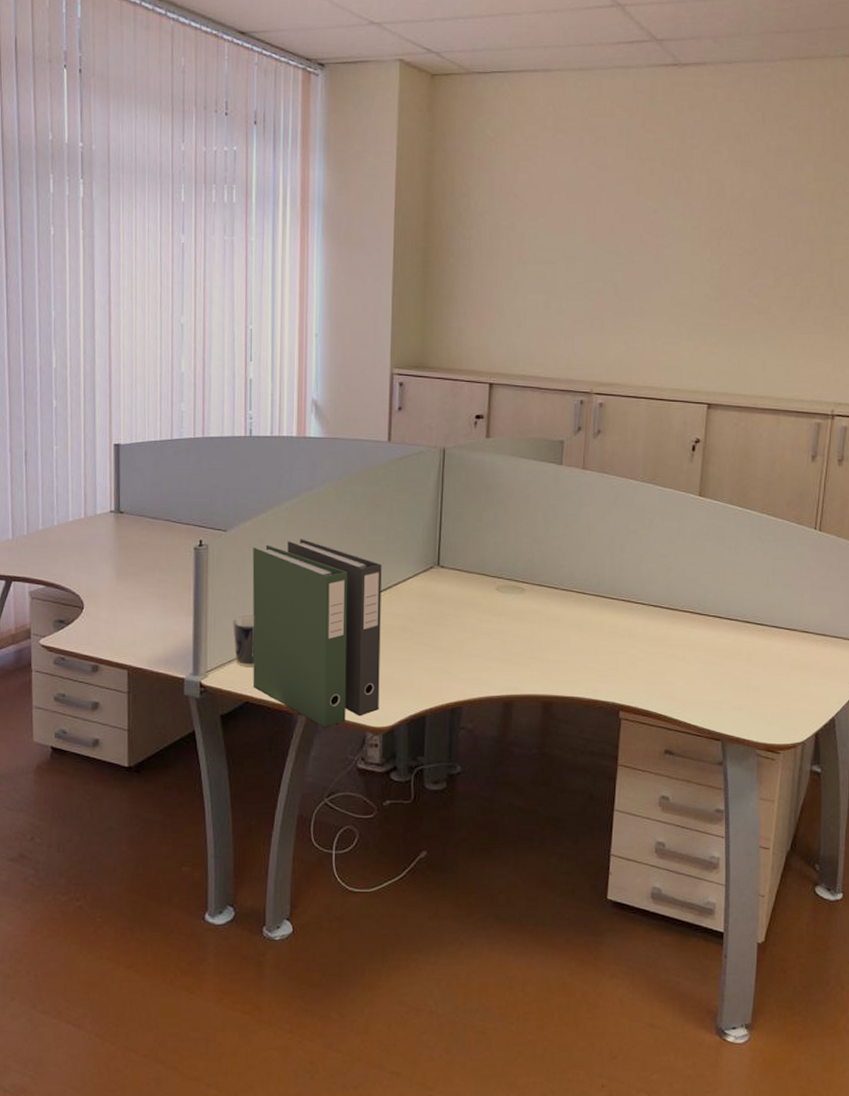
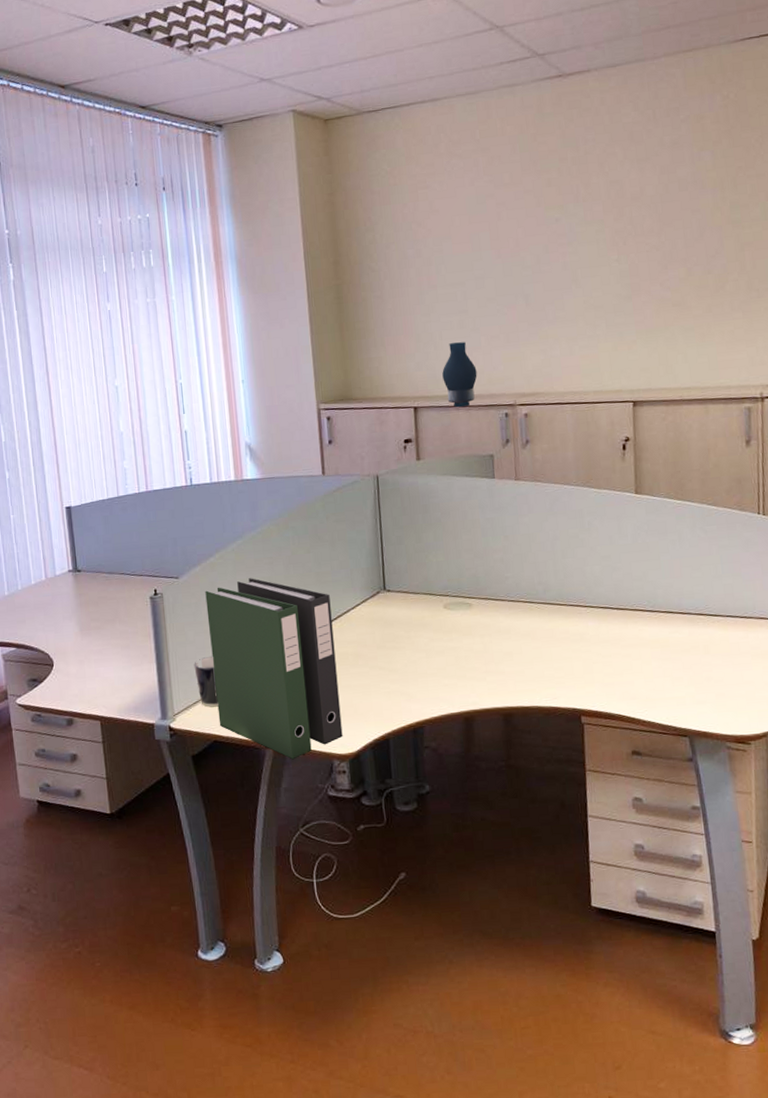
vase: none [522,322,557,389] -> present [442,342,477,408]

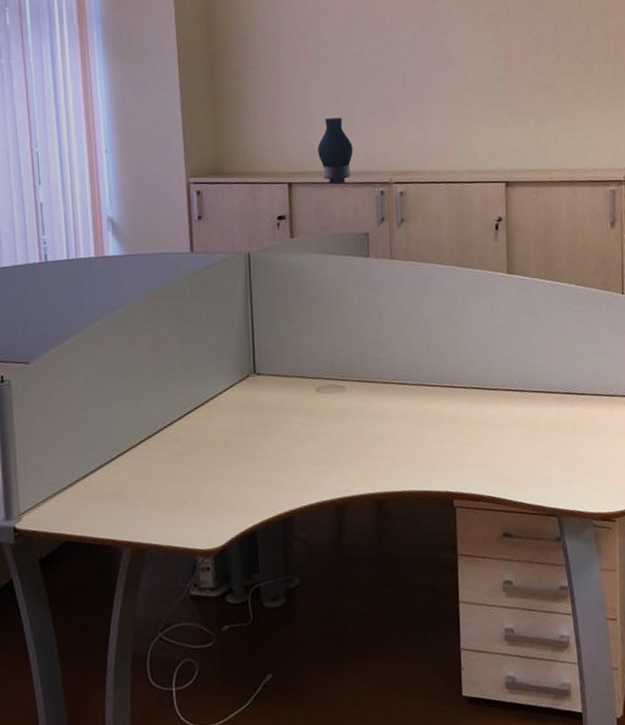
mug: present [194,655,219,708] -> none [44,447,71,505]
binder: present [205,578,343,760] -> none [58,362,208,558]

